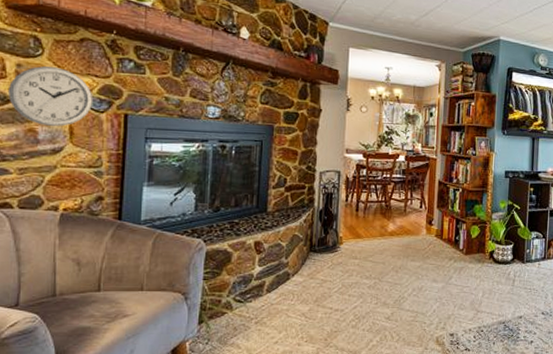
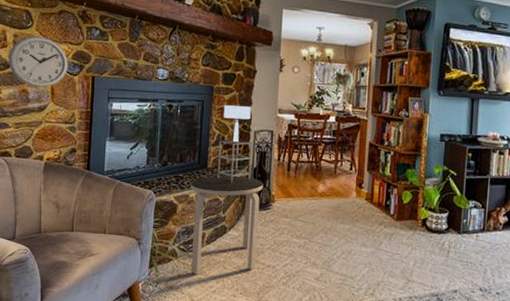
side table: none [248,218,330,326] -> present [191,175,263,274]
table lamp: none [278,145,318,227] -> present [216,105,253,183]

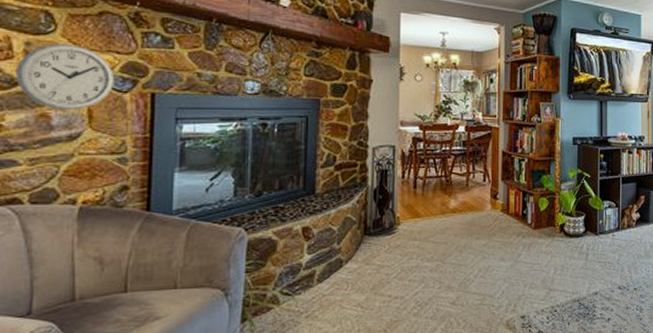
side table: present [191,175,263,274] -> none [295,199,386,321]
table lamp: present [216,105,253,183] -> none [327,120,371,209]

